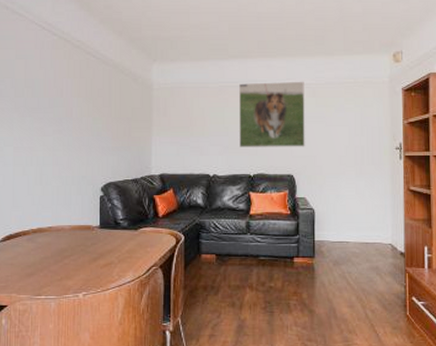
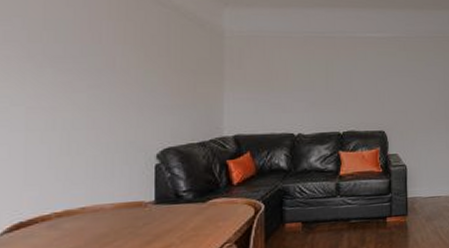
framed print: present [239,81,305,147] -> none [326,33,396,103]

